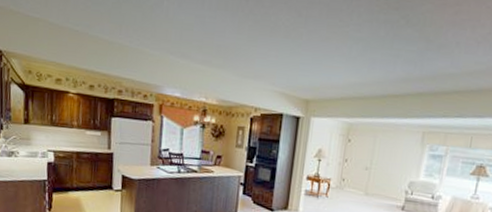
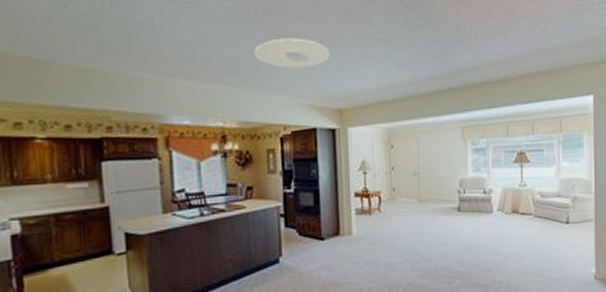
ceiling light: none [240,29,308,58] -> present [254,38,330,68]

